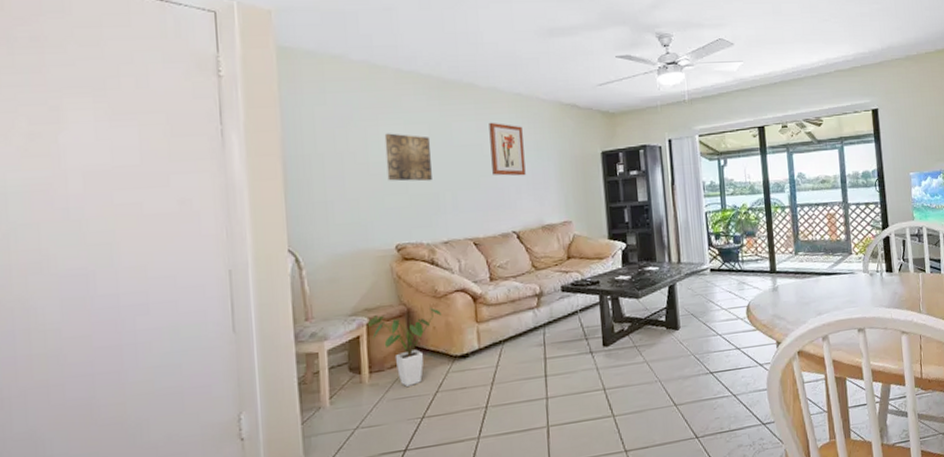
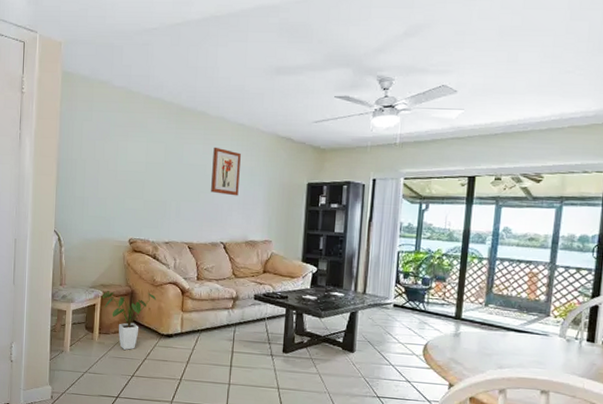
wall art: present [384,133,432,182] -> none [129,148,165,191]

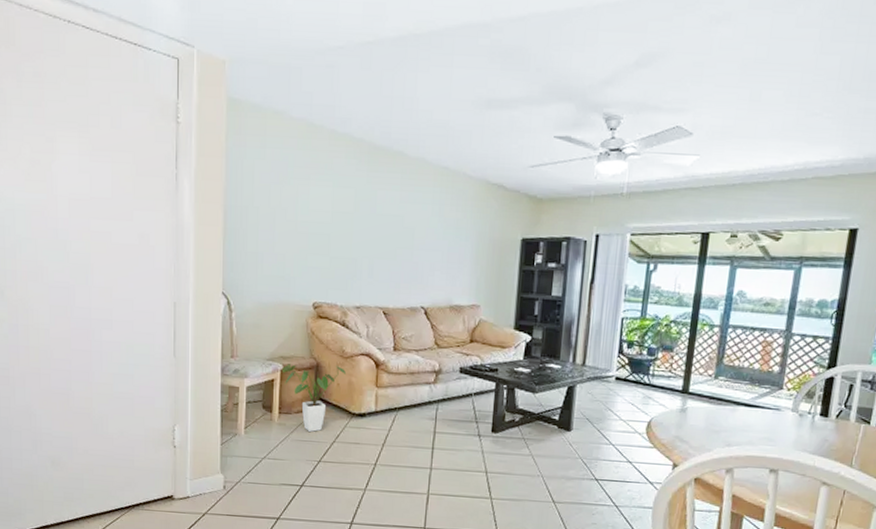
wall art: present [211,147,241,196] -> none [410,194,445,253]

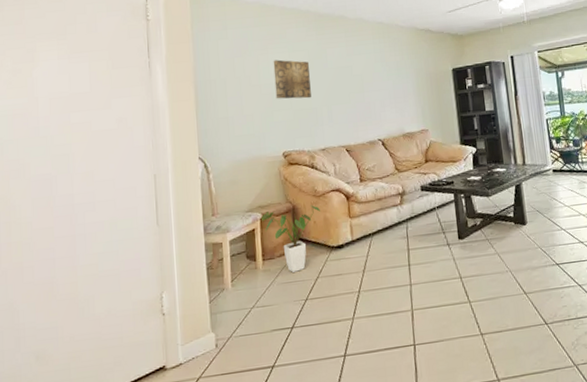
wall art: none [312,194,354,246] -> present [273,59,311,99]

